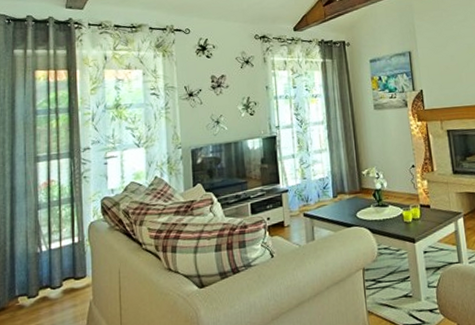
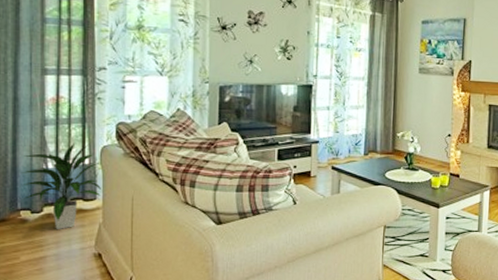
indoor plant: none [18,222,90,312] -> present [21,143,101,229]

